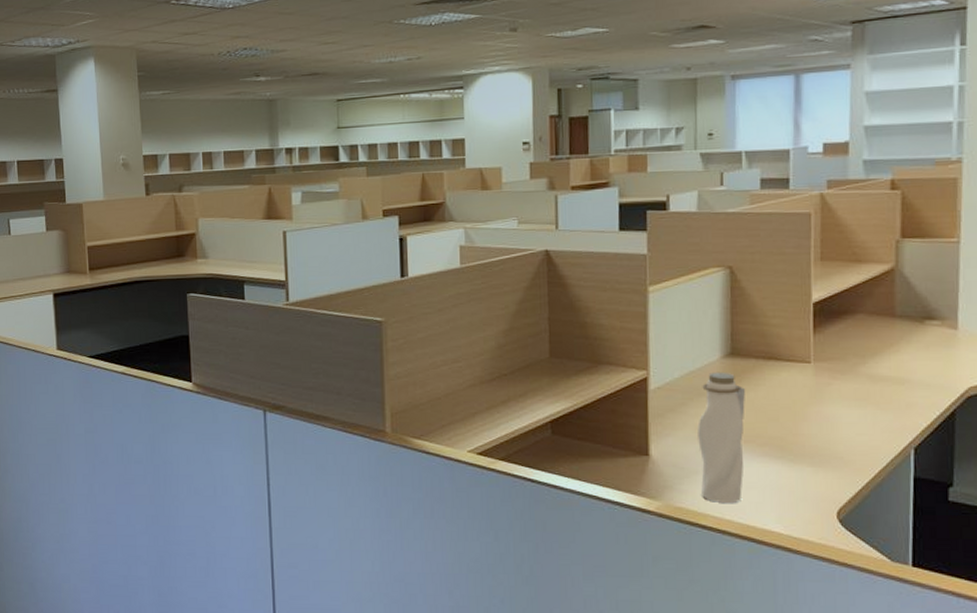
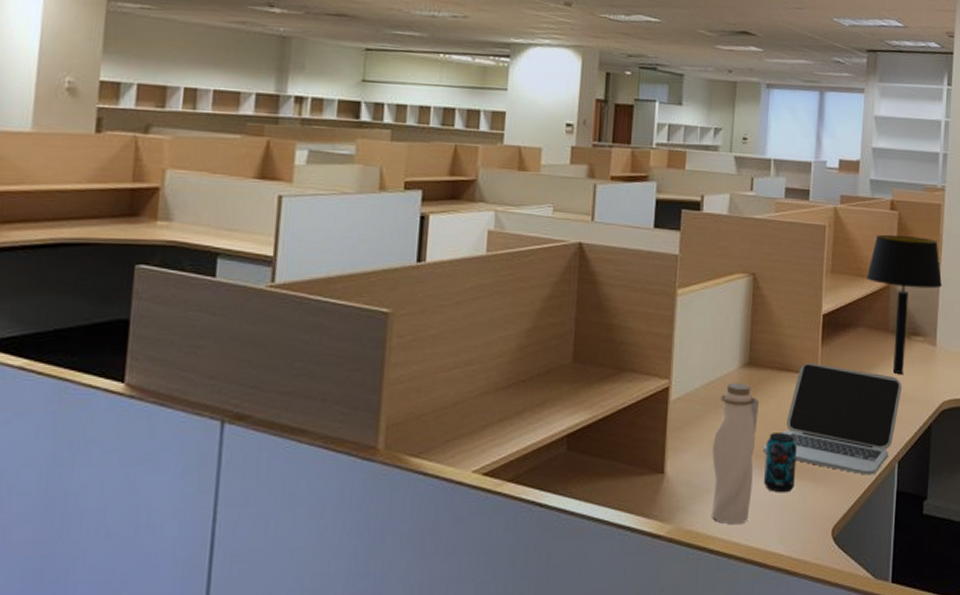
laptop: none [752,351,916,461] -> present [763,362,902,475]
beverage can: none [755,418,792,476] -> present [763,431,797,493]
table lamp: none [863,215,964,359] -> present [866,234,943,374]

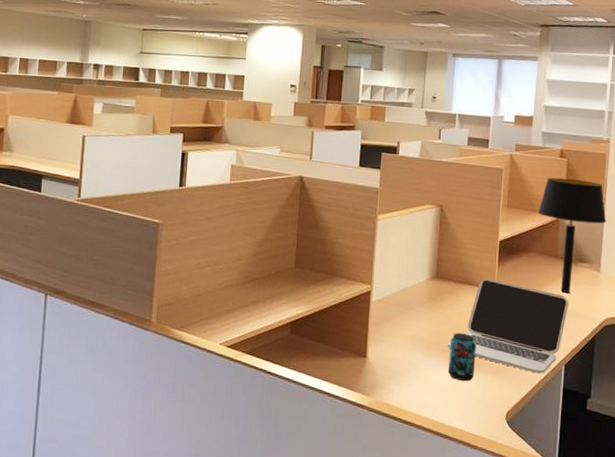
water bottle: present [712,382,760,525] -> none [405,290,445,403]

